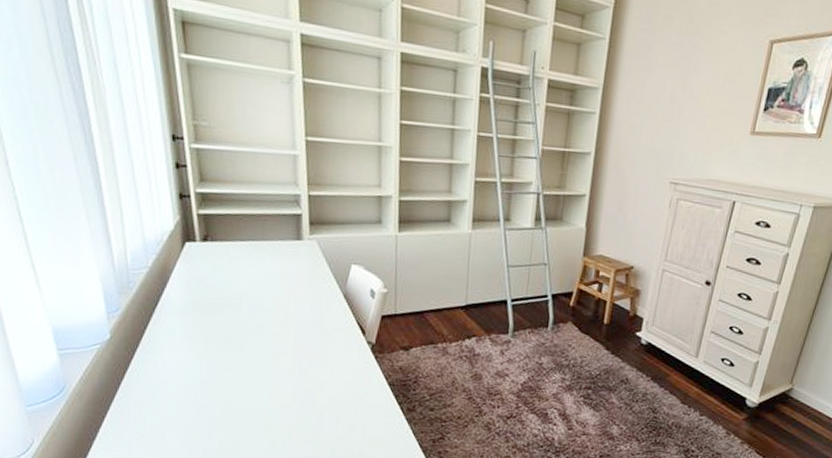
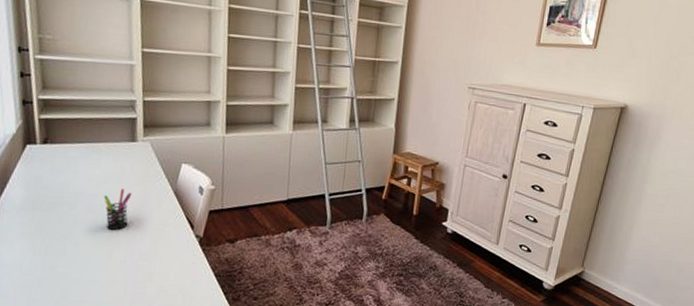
pen holder: none [269,290,299,335] -> present [104,188,132,231]

